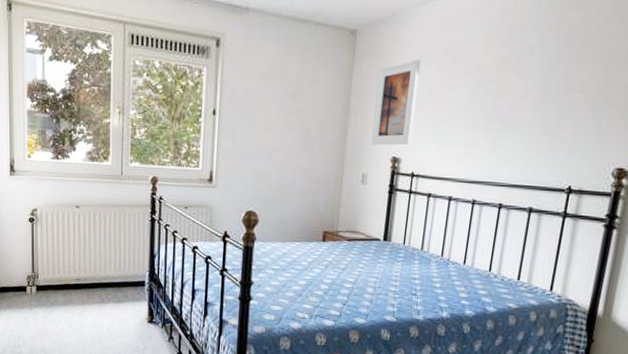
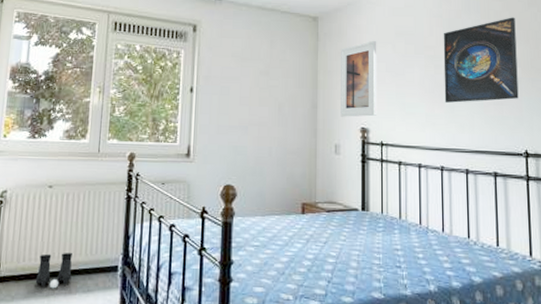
boots: none [71,268,103,298] -> present [35,253,72,289]
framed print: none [488,32,591,133] -> present [443,17,519,103]

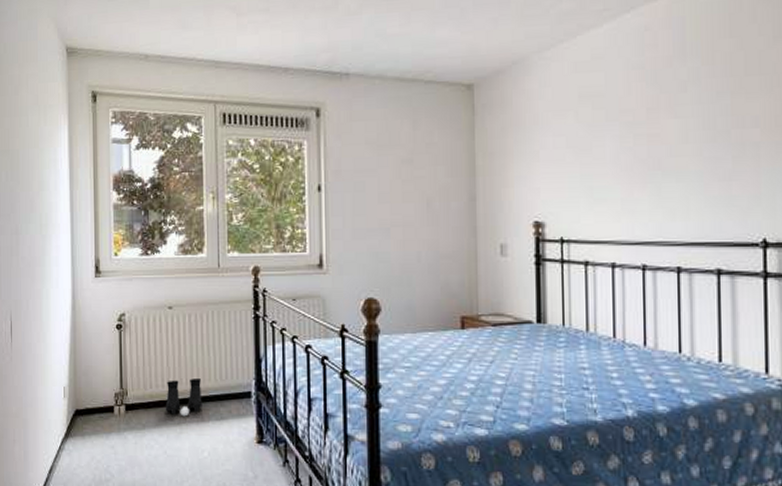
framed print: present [341,40,377,117] -> none [505,108,555,210]
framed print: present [443,17,519,103] -> none [646,58,756,182]

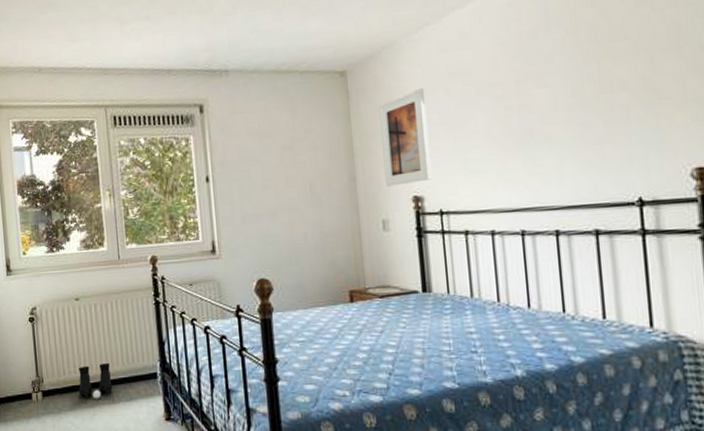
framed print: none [505,108,555,210] -> present [379,87,432,187]

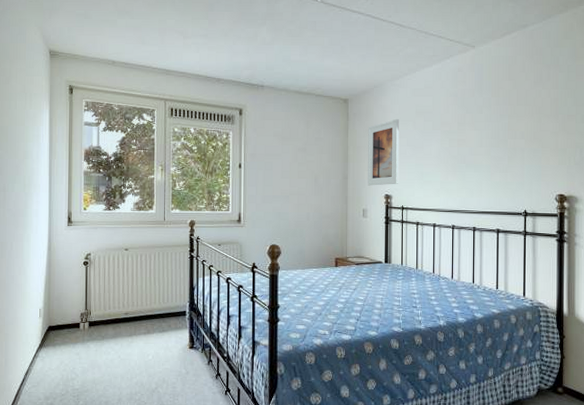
boots: present [78,363,113,399] -> none [120,302,149,330]

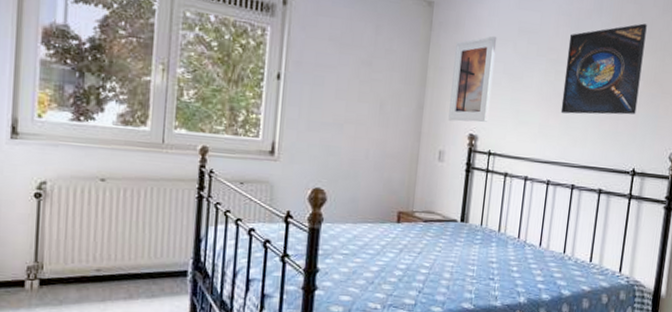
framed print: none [457,94,522,171] -> present [560,23,647,115]

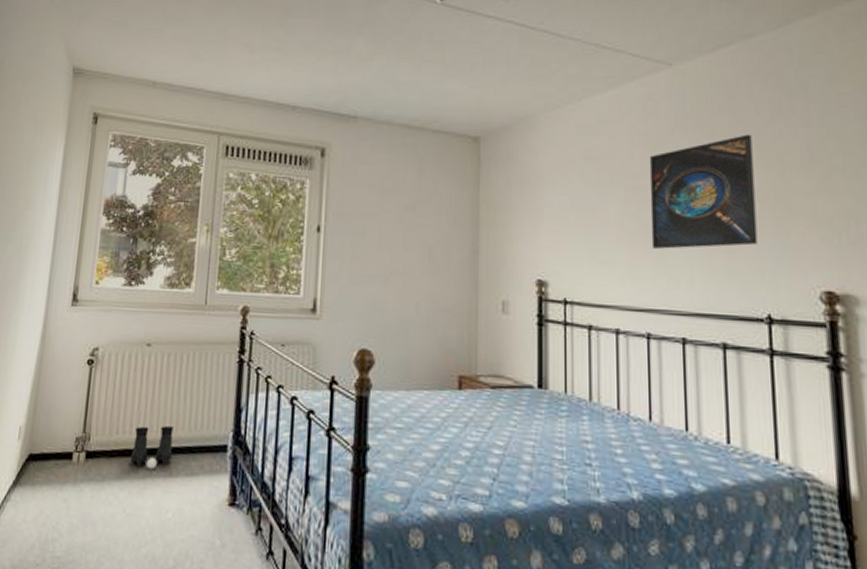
boots: none [88,255,132,293] -> present [130,426,173,470]
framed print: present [448,35,497,122] -> none [510,166,559,266]

